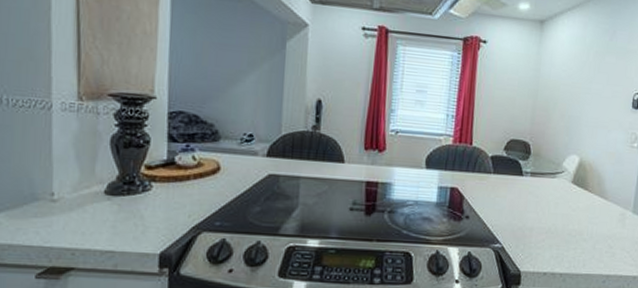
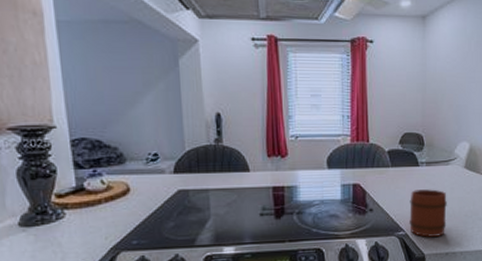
mug: none [507,200,550,254] -> present [409,189,447,237]

